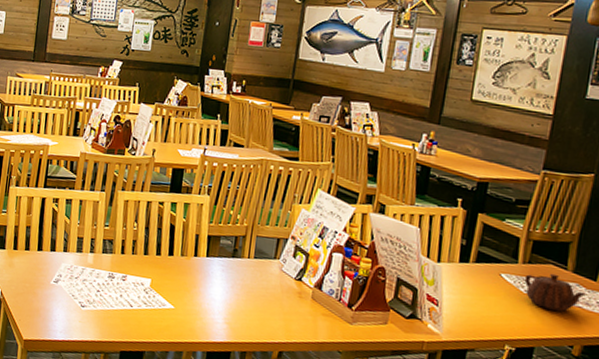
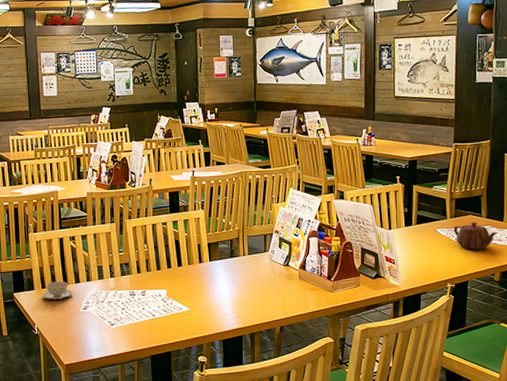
teacup: none [13,244,46,266] -> present [43,281,73,300]

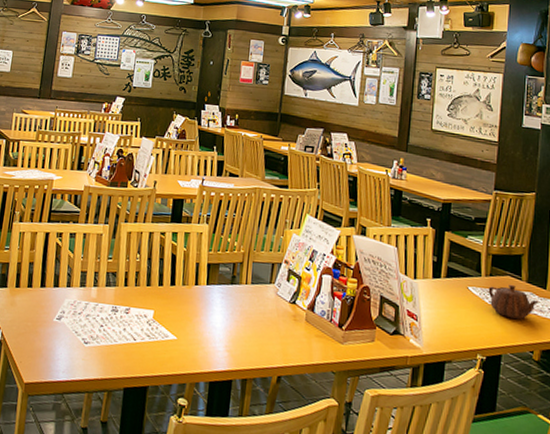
teacup: present [43,281,73,300] -> none [15,281,49,303]

